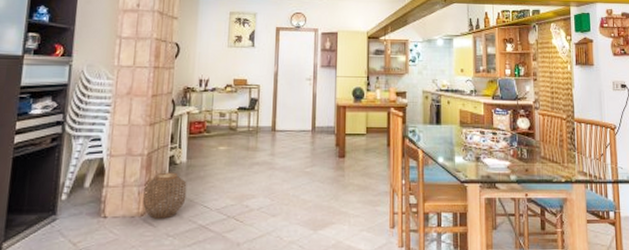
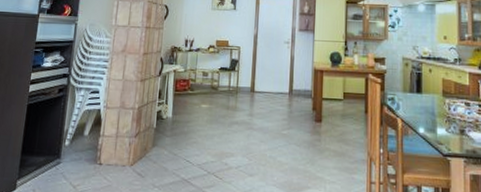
woven basket: present [142,172,187,219] -> none [132,126,172,170]

